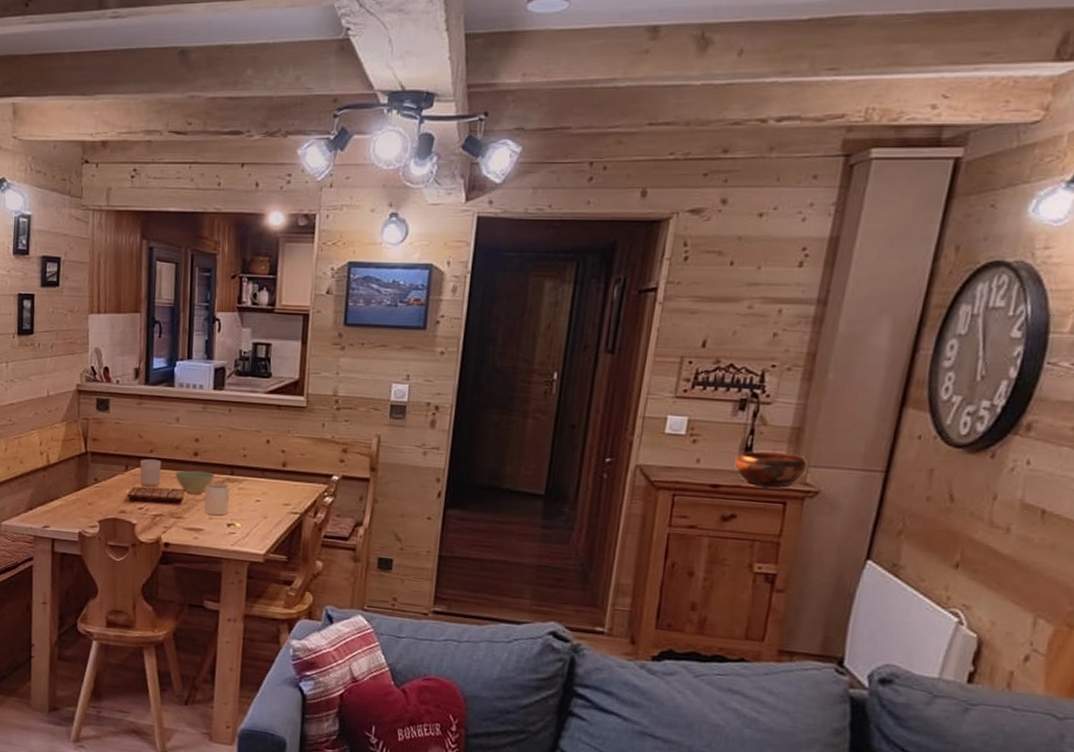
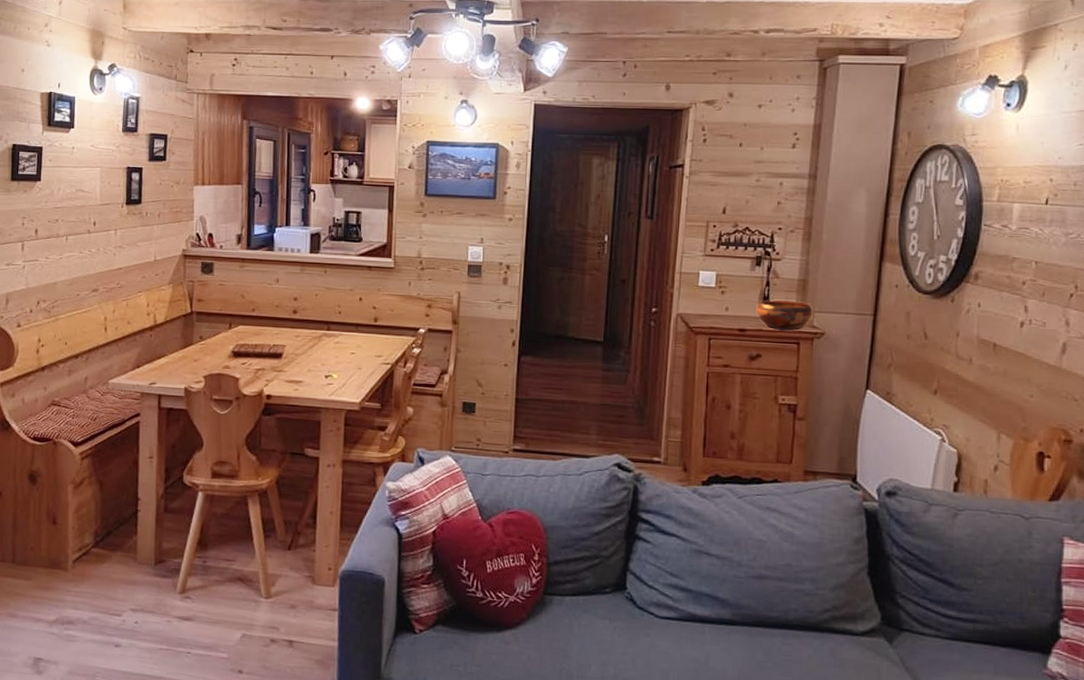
candle holder: present [140,458,162,489] -> none [243,317,263,345]
bowl: present [175,470,215,496] -> none [276,327,313,350]
mug: present [203,483,230,516] -> none [303,338,327,368]

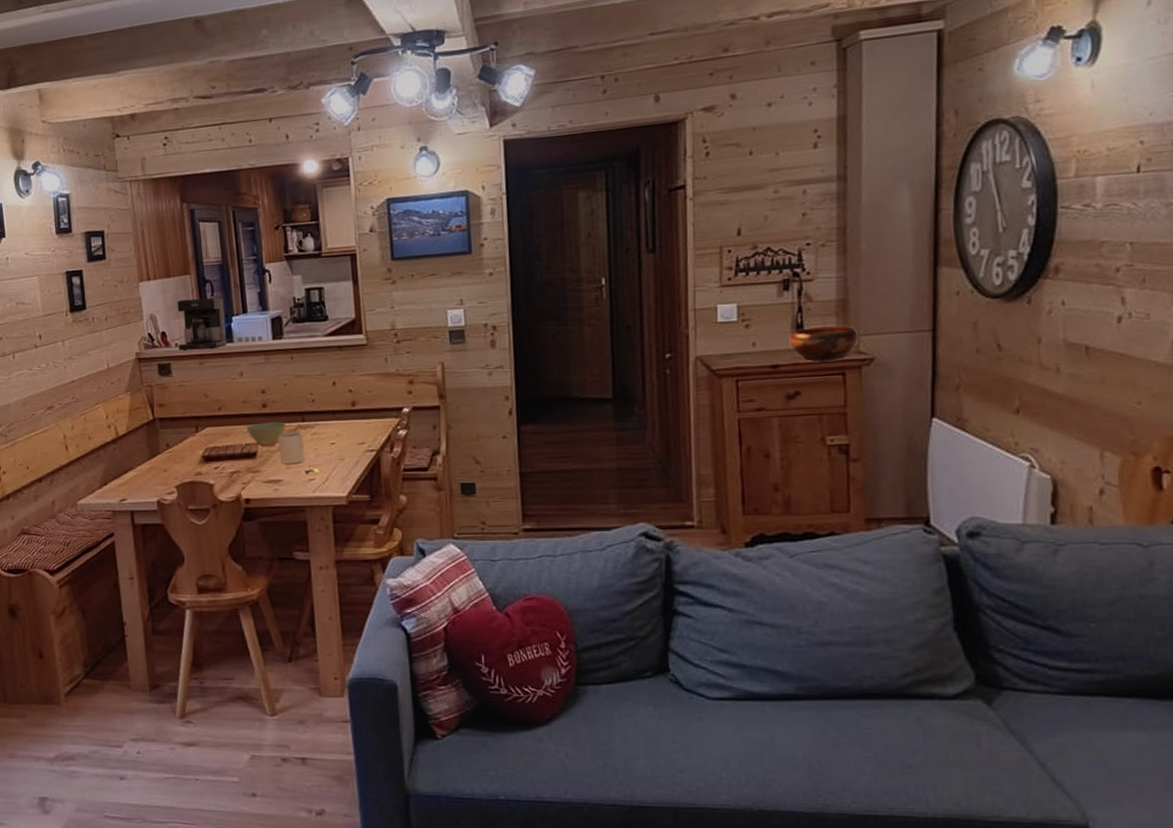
coffee maker: none [223,206,270,255] -> present [177,297,228,351]
bowl: none [276,327,313,350] -> present [246,421,287,448]
mug: none [303,338,327,368] -> present [278,432,305,464]

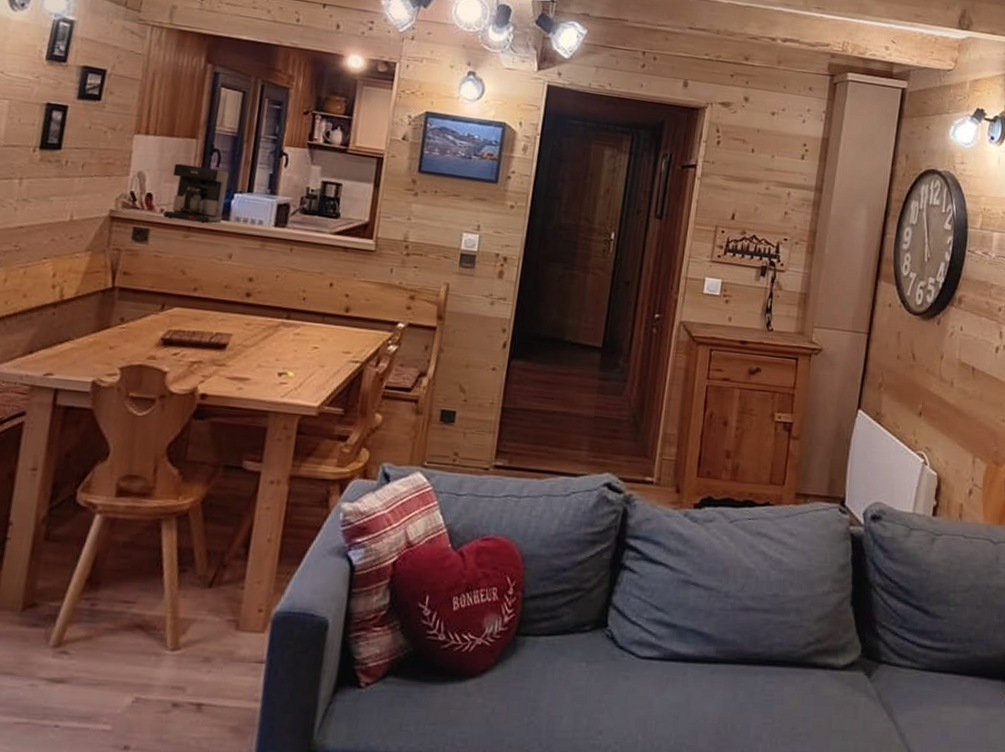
bowl: present [246,421,287,448] -> none [221,312,269,341]
mug: present [278,432,305,464] -> none [252,328,284,364]
decorative bowl: present [788,325,858,361] -> none [758,312,813,346]

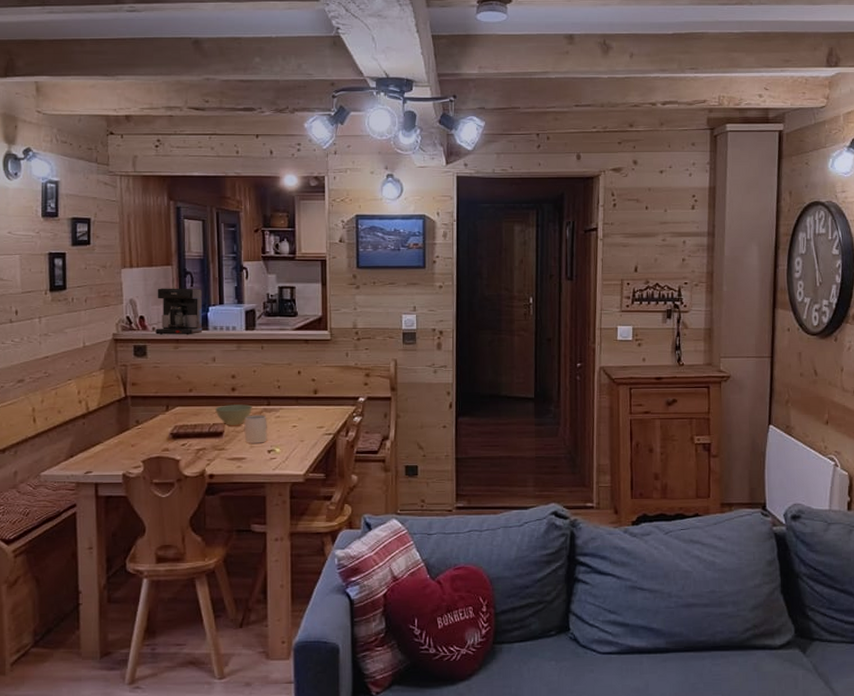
bowl: none [221,312,269,341] -> present [215,404,253,428]
mug: none [252,328,284,364] -> present [244,414,268,443]

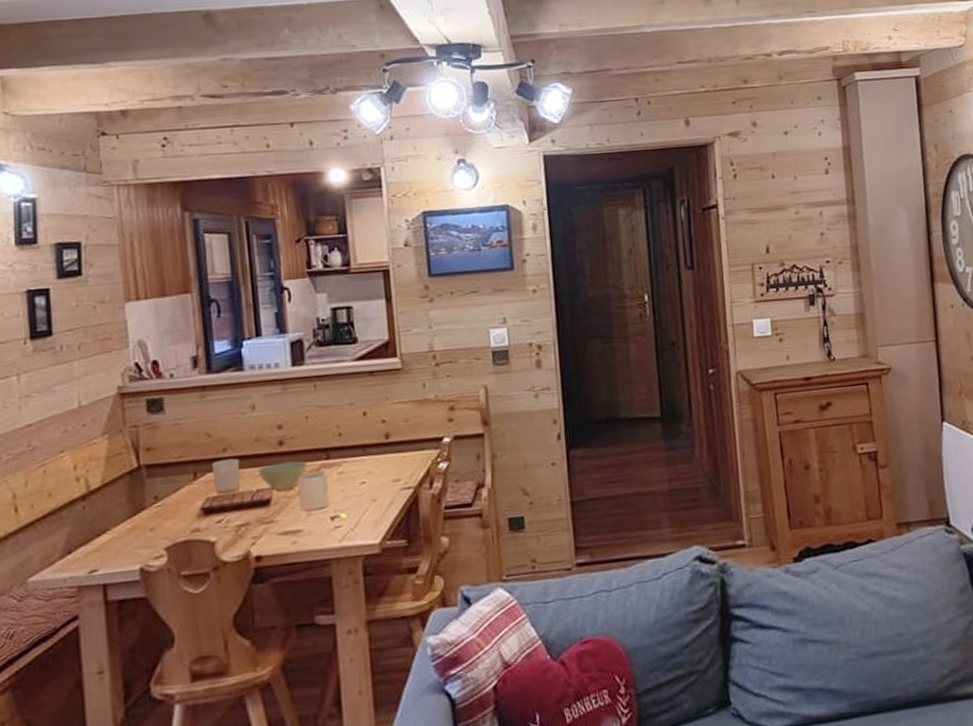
coffee maker: present [156,288,203,335] -> none [173,319,236,383]
candle holder: none [180,397,201,425] -> present [212,458,241,495]

